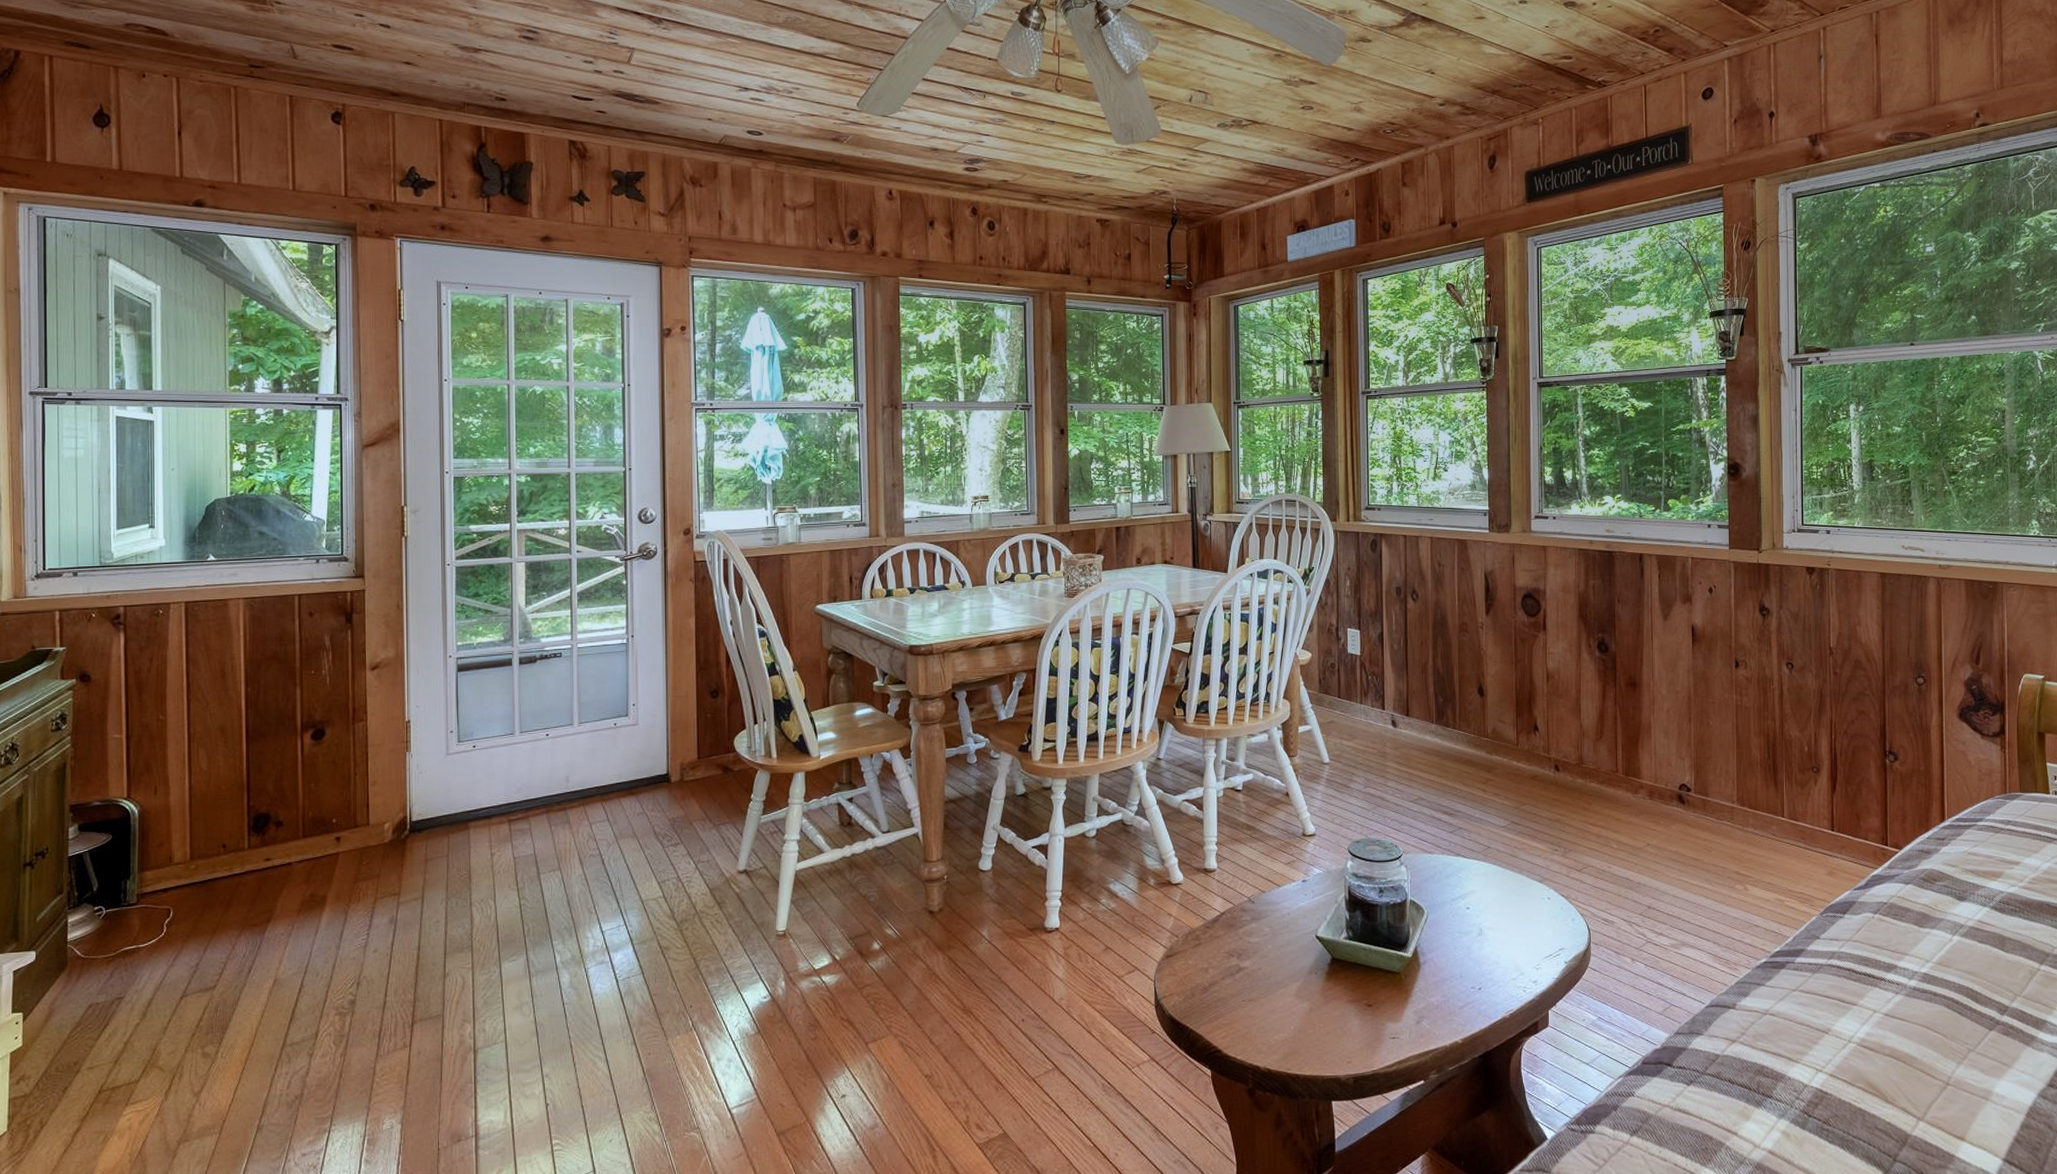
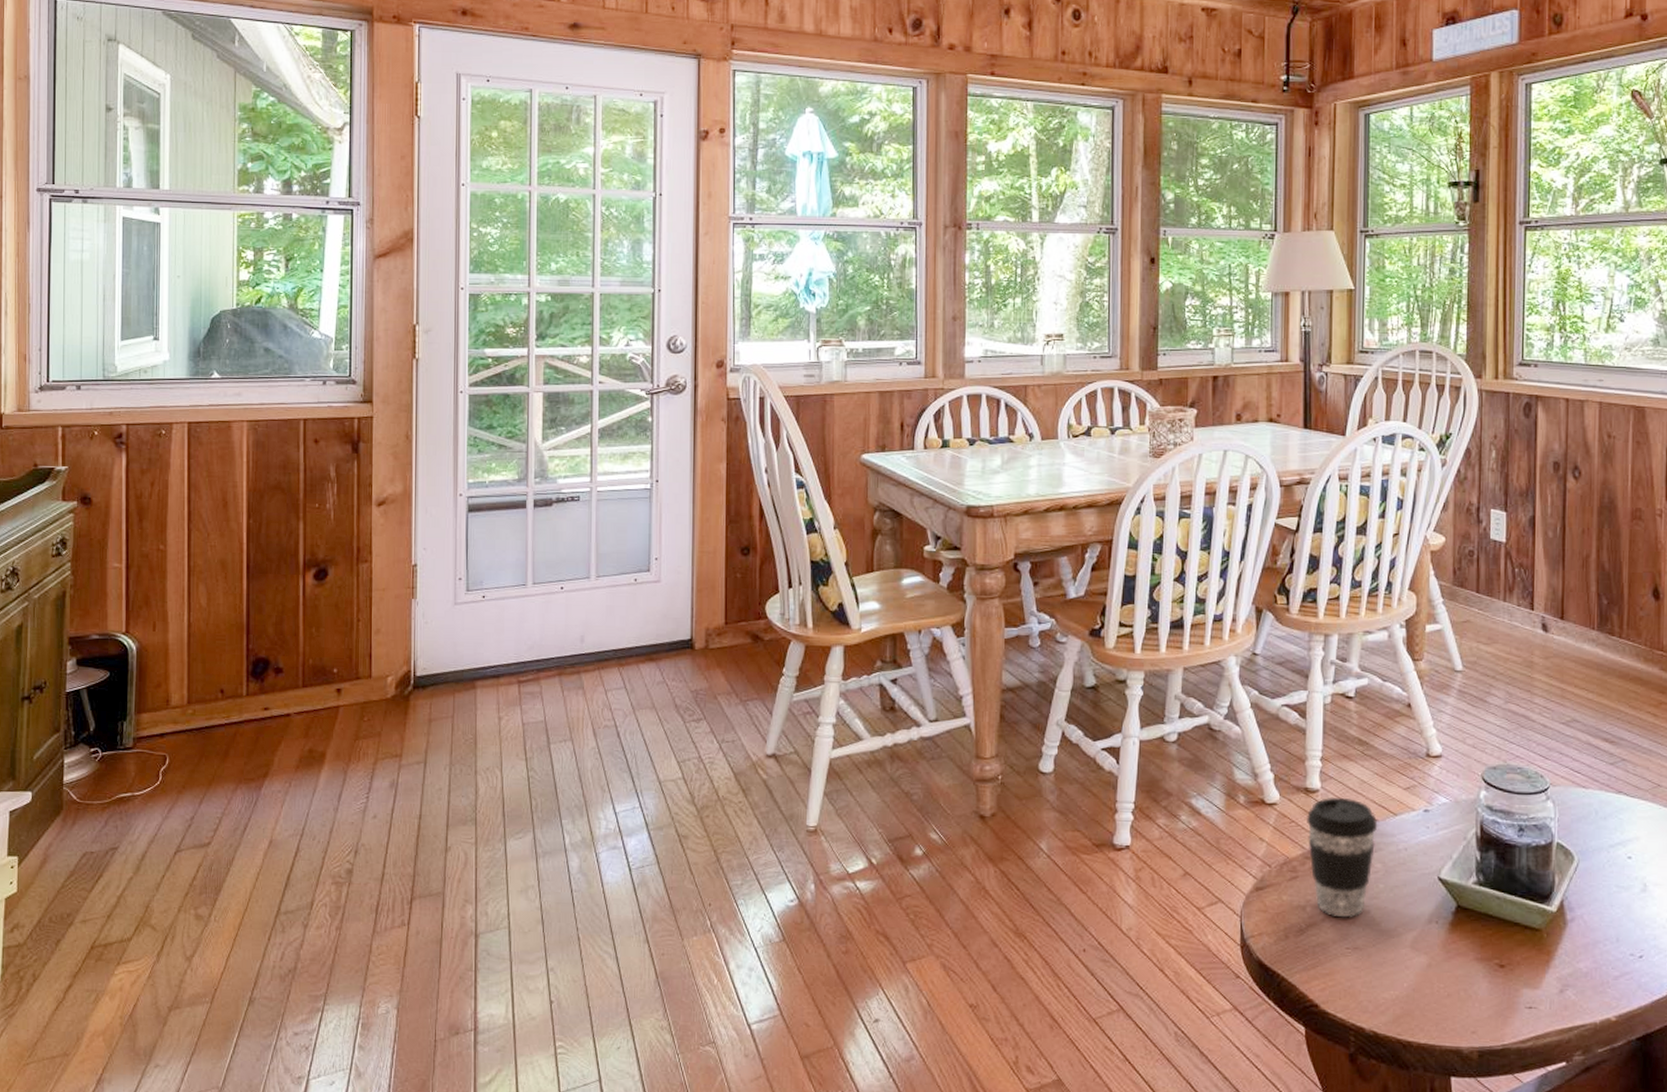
coffee cup: none [1207,874,1265,975] -> present [1307,797,1378,918]

